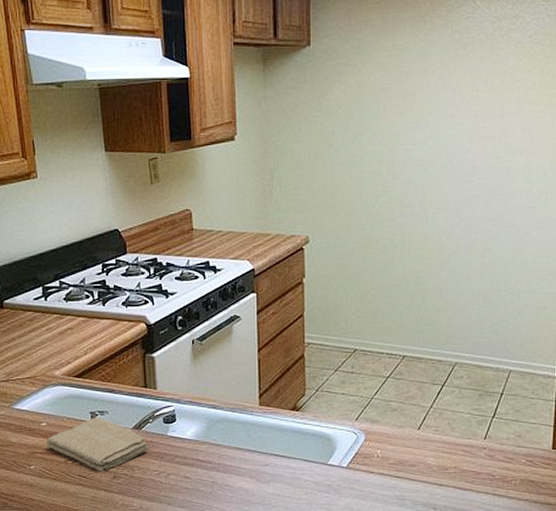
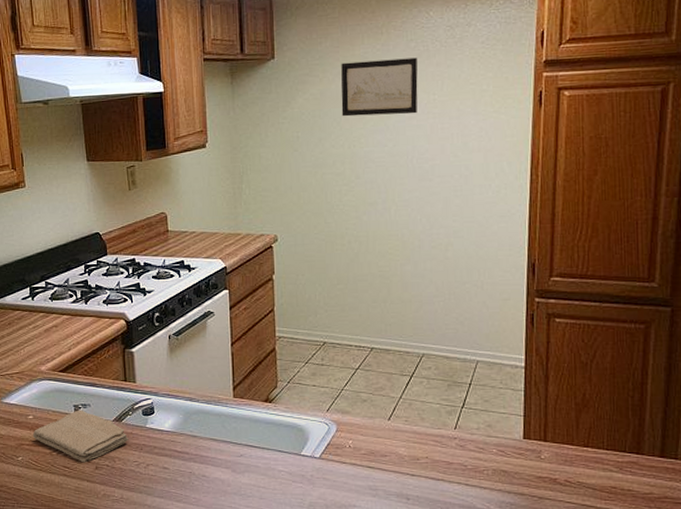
wall art: none [380,50,463,112] -> present [341,57,418,117]

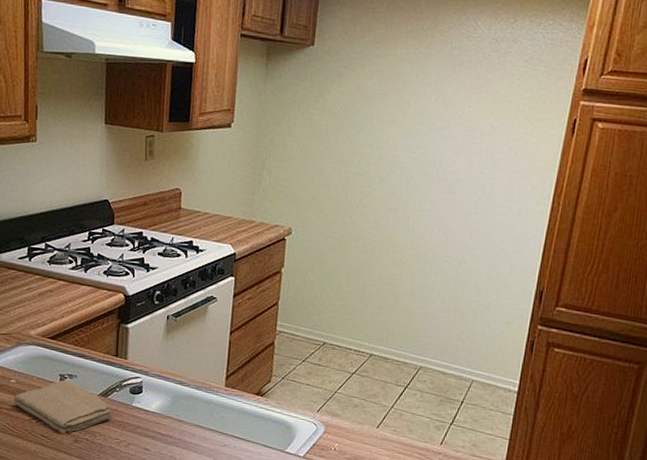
wall art: present [341,57,418,117] -> none [374,60,459,124]

